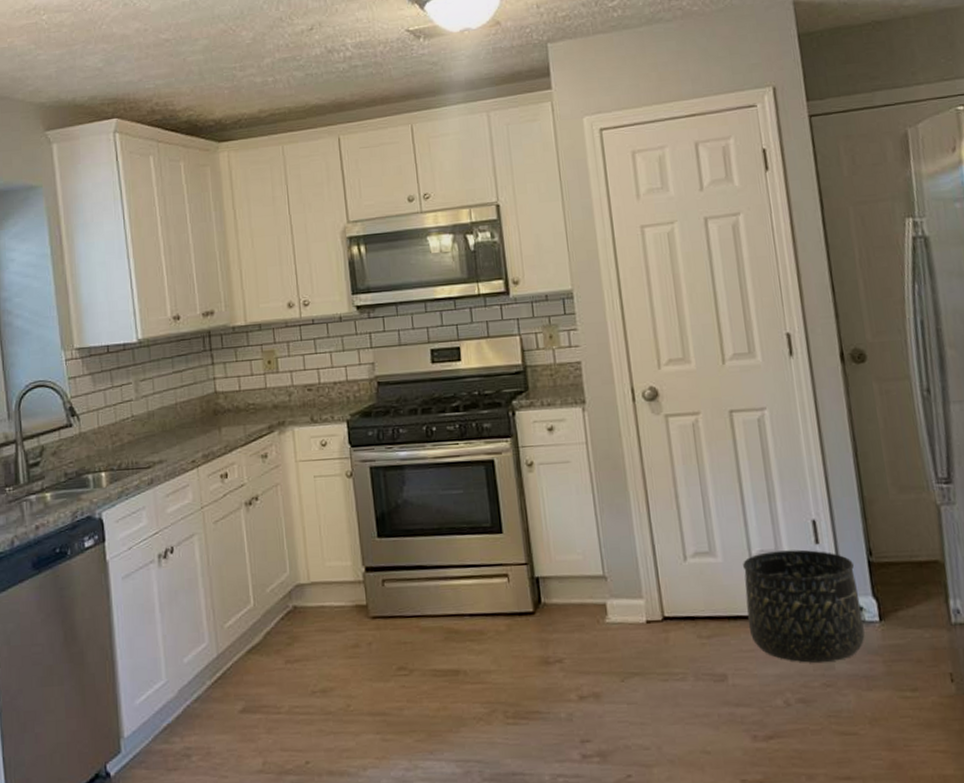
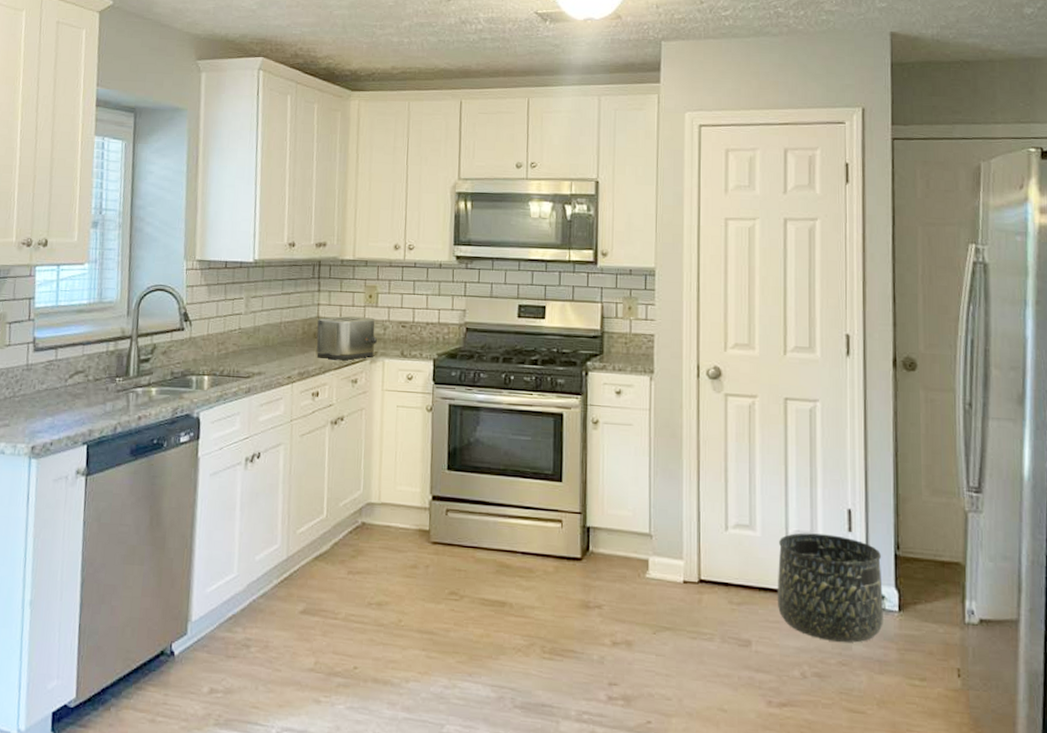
toaster: none [216,385,283,436] -> present [316,316,377,361]

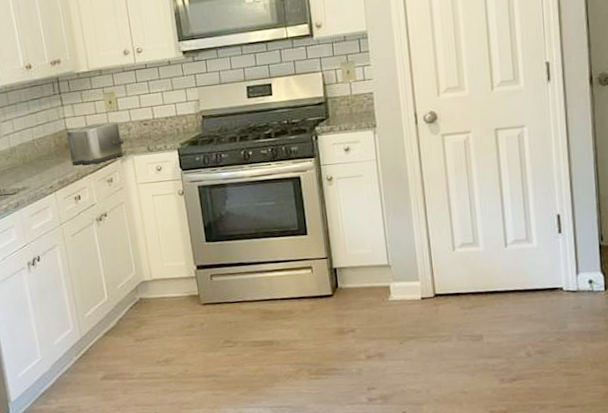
basket: present [777,533,883,643] -> none [500,238,592,324]

